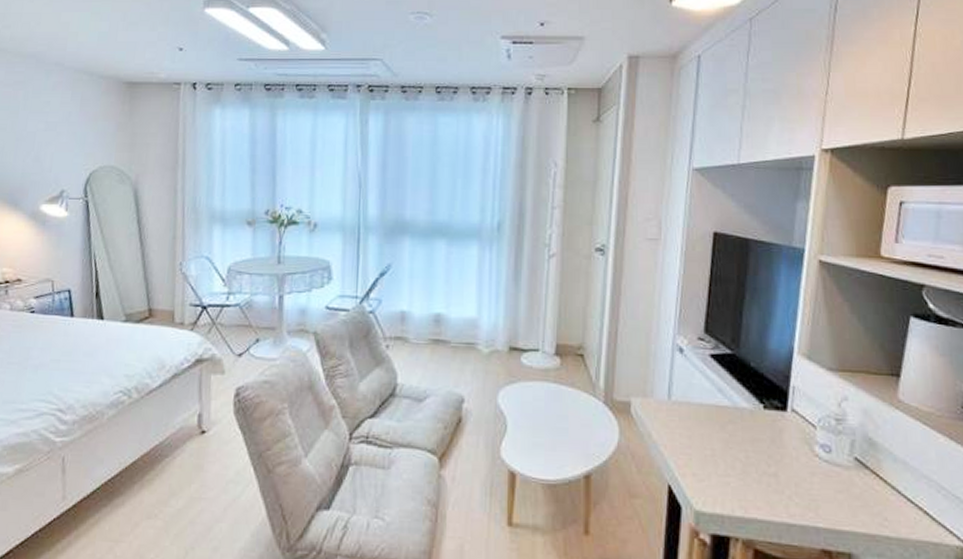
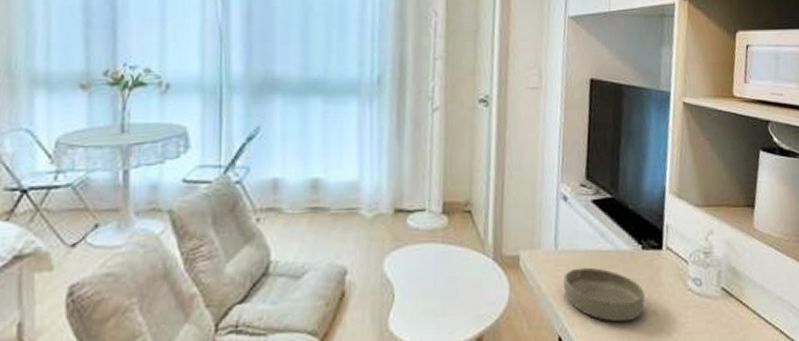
bowl: none [676,420,765,480] -> present [563,267,645,323]

